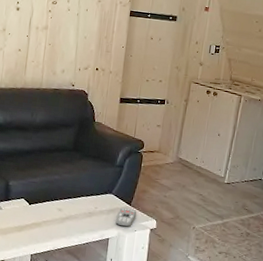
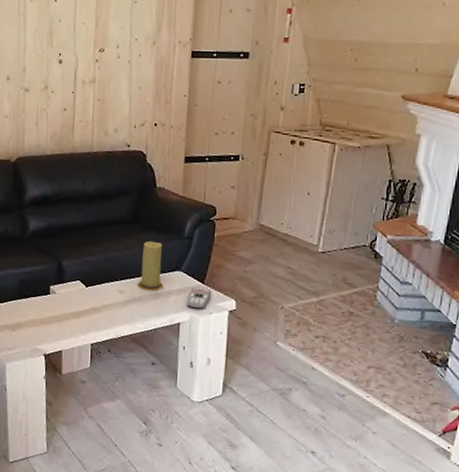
candle: none [74,167,98,210] -> present [137,241,164,291]

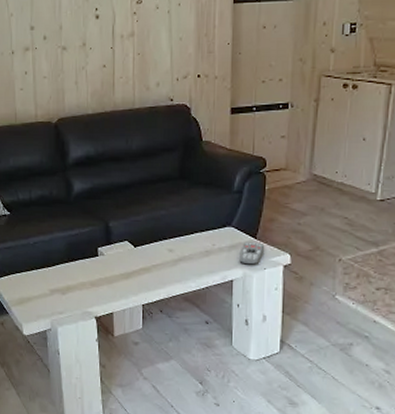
candle: present [137,241,164,291] -> none [186,198,215,248]

